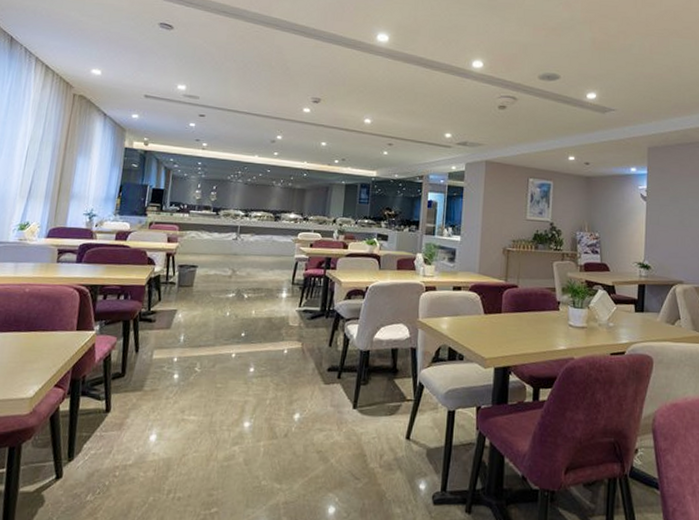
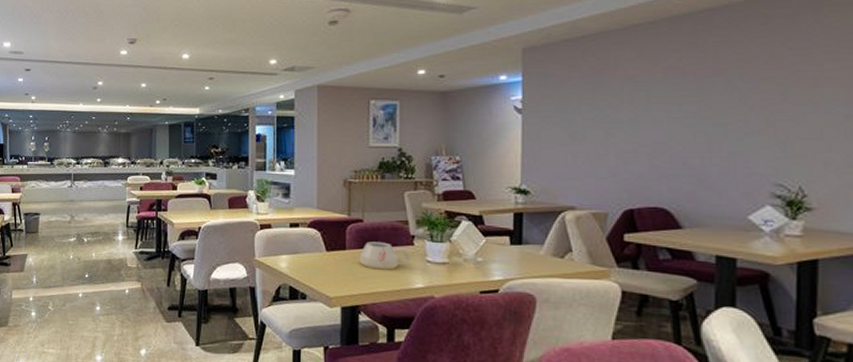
cup: none [512,306,556,333] -> present [359,242,411,270]

